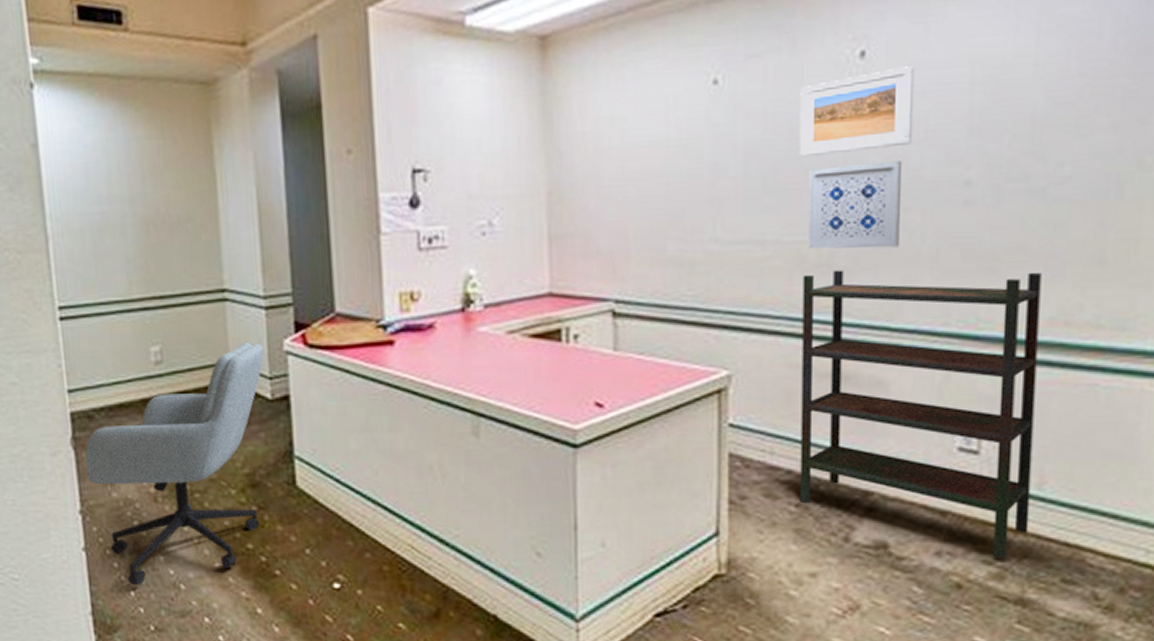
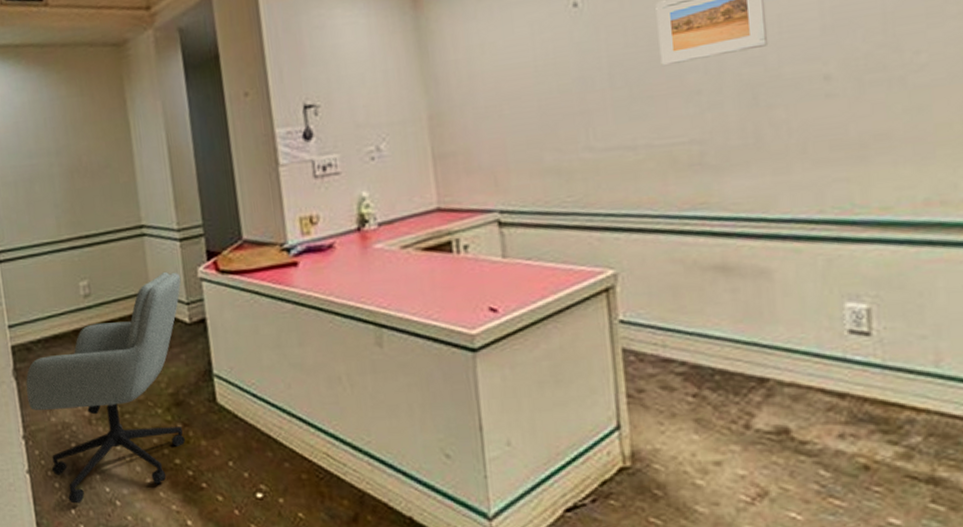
bookshelf: present [800,270,1042,559] -> none [676,156,931,439]
wall art: present [809,161,903,249] -> none [672,62,767,150]

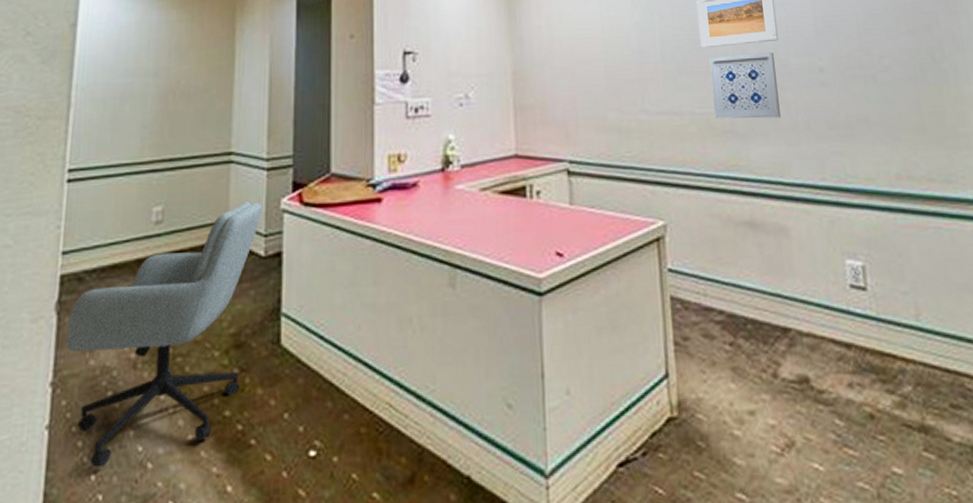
wall art: none [672,62,767,150] -> present [709,53,781,119]

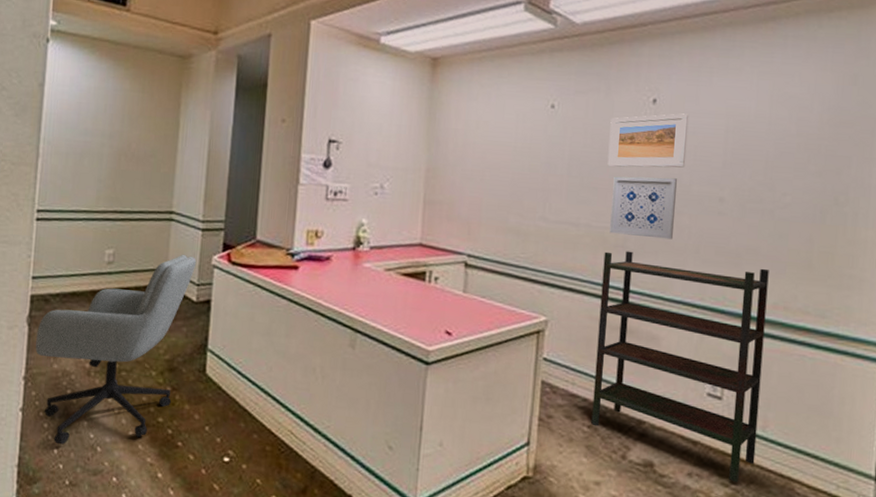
bookshelf: none [713,135,916,388] -> present [591,251,769,484]

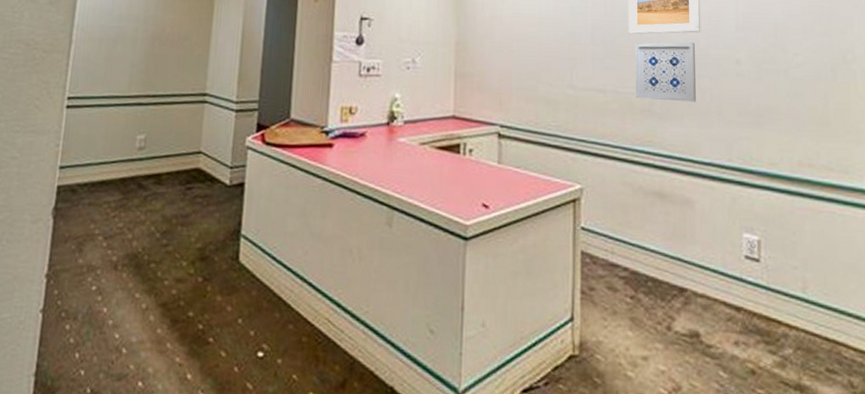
office chair: present [35,254,197,445] -> none [60,136,230,348]
bookshelf: present [591,251,769,484] -> none [632,115,799,350]

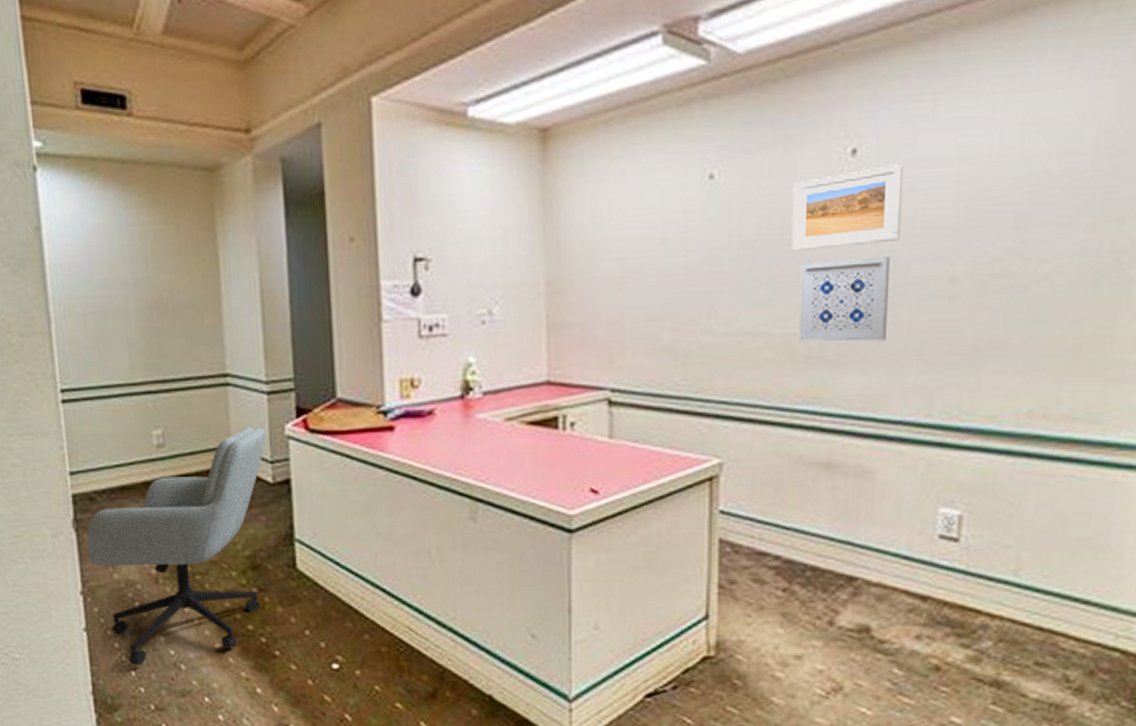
office chair: none [60,136,230,348] -> present [87,426,266,665]

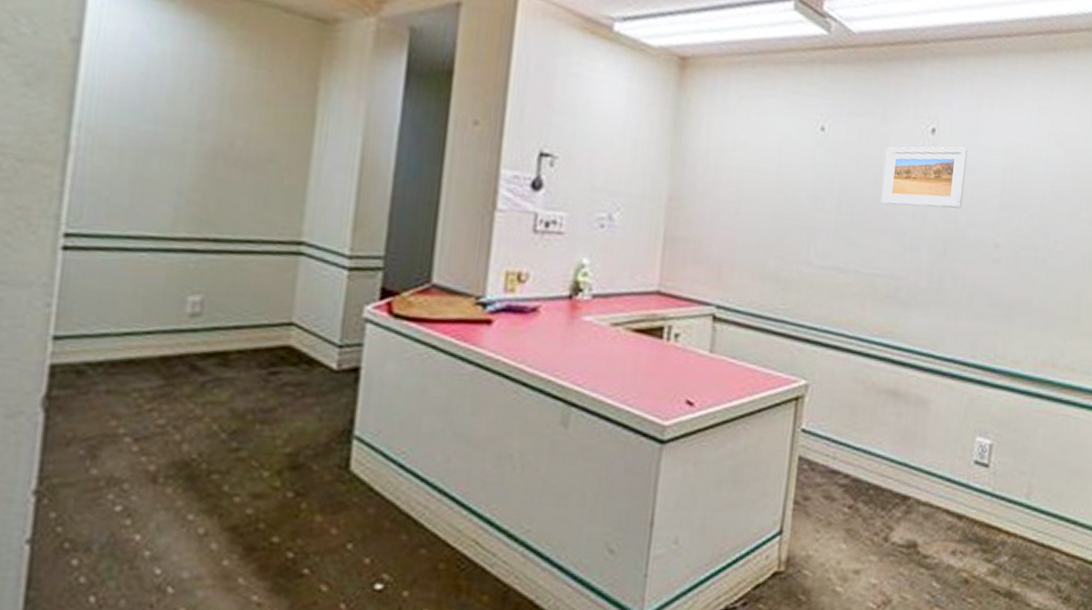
office chair: present [87,426,266,665] -> none [57,302,340,589]
wall art: present [799,257,891,342] -> none [880,215,954,290]

